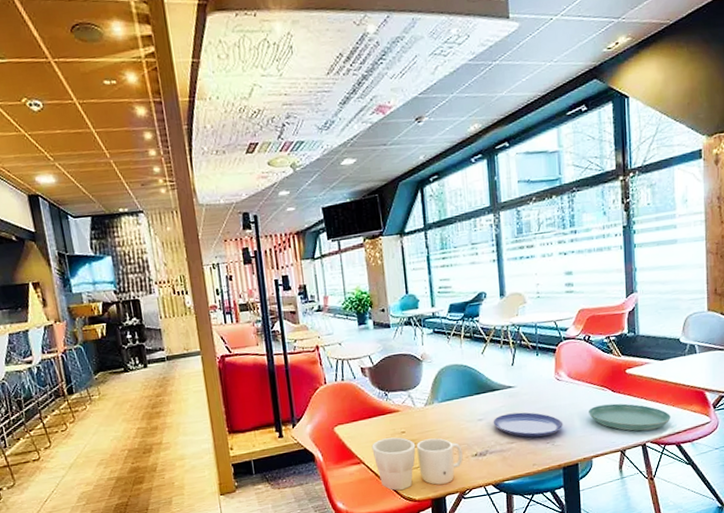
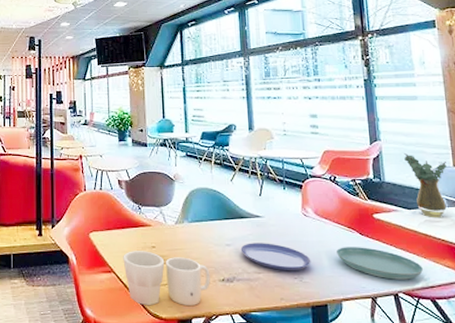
vase: none [660,303,701,366] -> present [404,153,447,218]

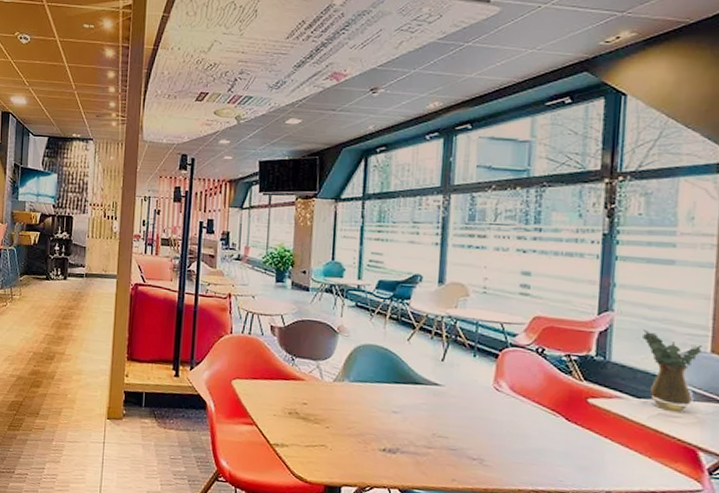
cup: present [123,251,165,306] -> none [267,405,317,467]
mug: present [165,257,210,305] -> none [316,417,369,473]
plate: present [240,243,311,271] -> none [409,413,497,452]
saucer: present [336,247,423,280] -> none [530,431,644,480]

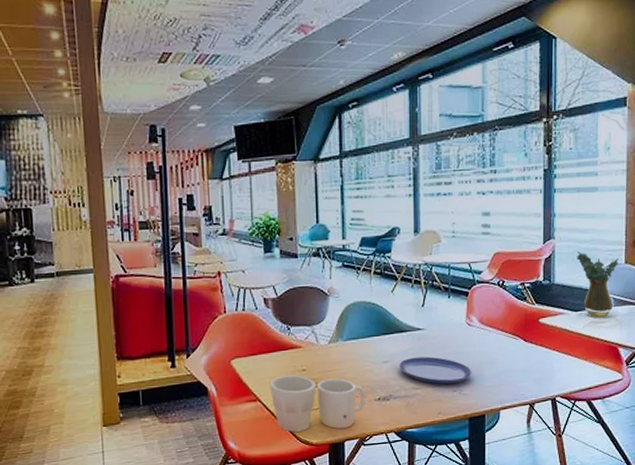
cup: none [267,405,317,467] -> present [270,375,316,433]
mug: none [316,417,369,473] -> present [316,378,365,429]
plate: none [409,413,497,452] -> present [399,356,472,385]

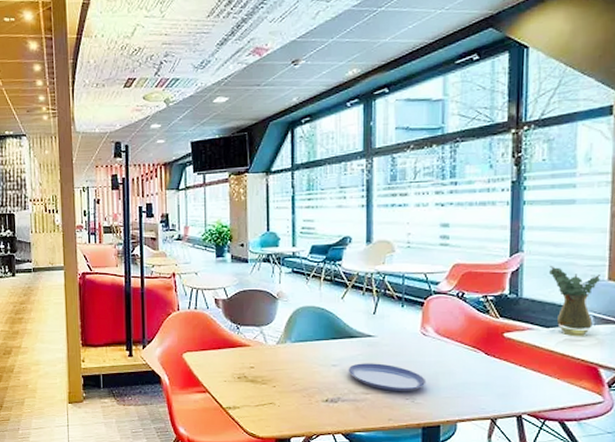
cup: present [270,375,316,433] -> none [219,371,264,425]
mug: present [316,378,365,429] -> none [264,377,313,425]

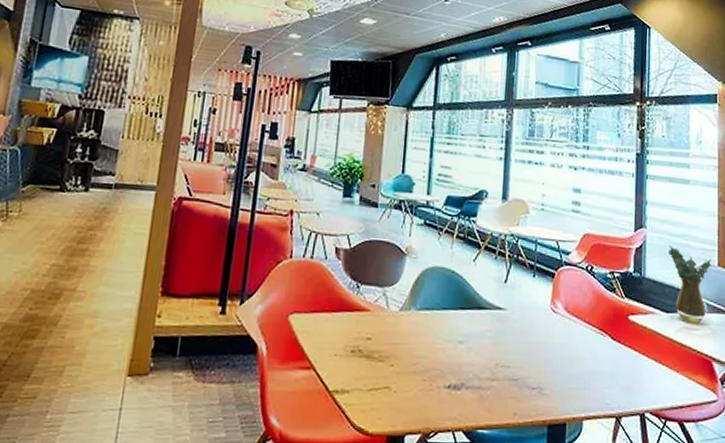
plate: present [348,363,427,392] -> none [474,341,554,380]

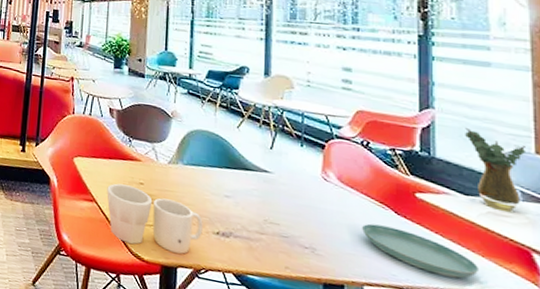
cup: none [327,342,381,417] -> present [107,183,153,245]
mug: none [379,353,435,418] -> present [152,197,203,254]
saucer: none [582,353,674,397] -> present [361,223,478,279]

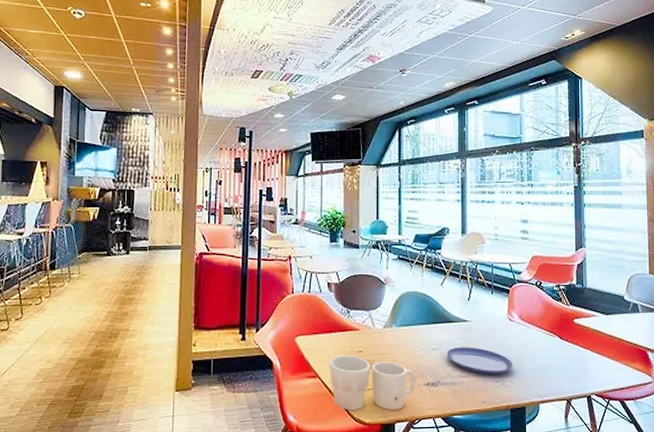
plate: none [241,198,328,240] -> present [446,347,513,375]
saucer: present [361,223,478,279] -> none [536,351,615,382]
vase: present [465,128,525,214] -> none [606,260,643,324]

